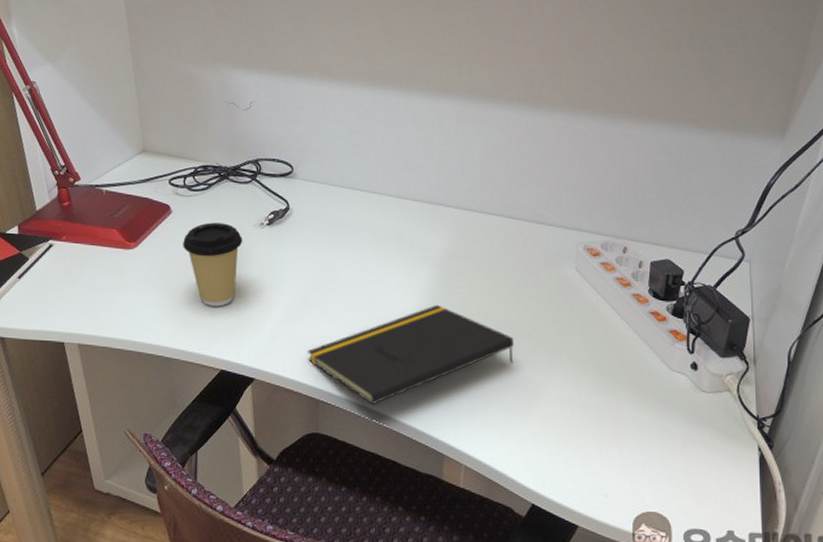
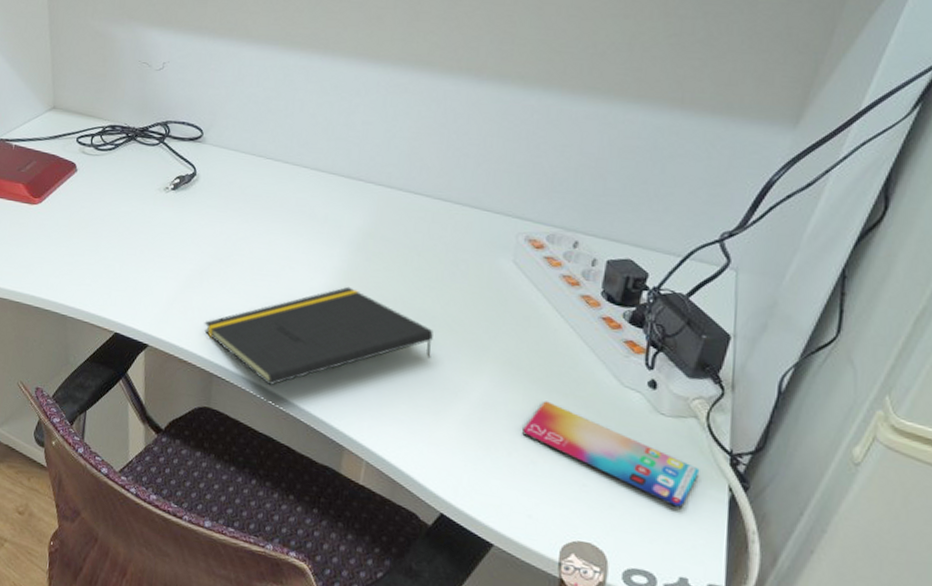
coffee cup: present [183,222,243,307] -> none [86,183,147,269]
smartphone: none [595,391,736,472] -> present [522,401,700,509]

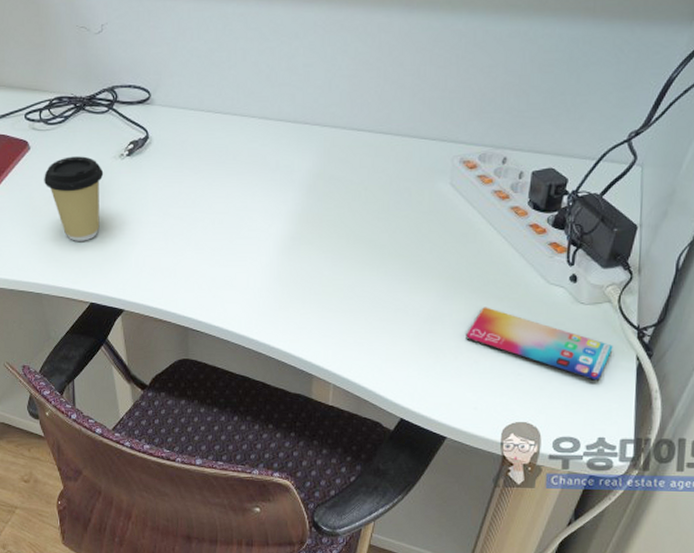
coffee cup: none [86,183,147,269] -> present [44,156,104,241]
notepad: present [204,286,433,386] -> none [174,228,384,331]

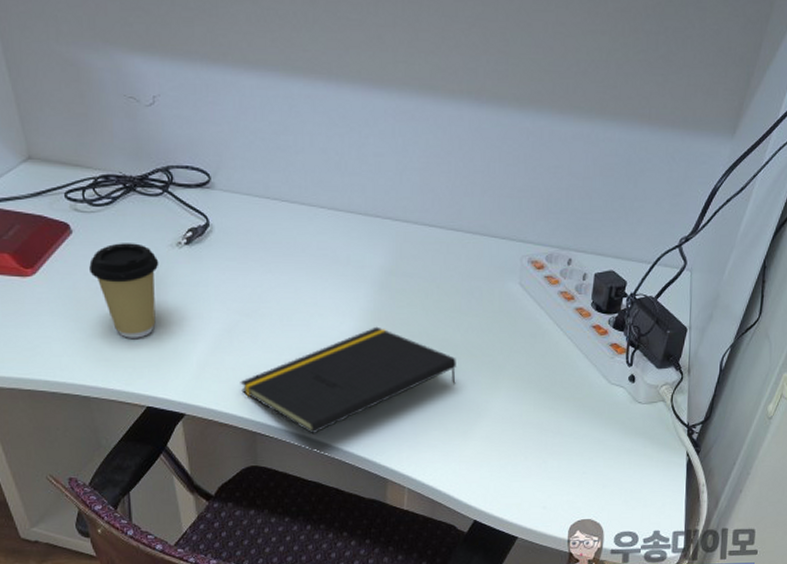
notepad: none [174,228,384,331] -> present [240,326,456,435]
smartphone: present [466,307,613,382] -> none [535,407,667,478]

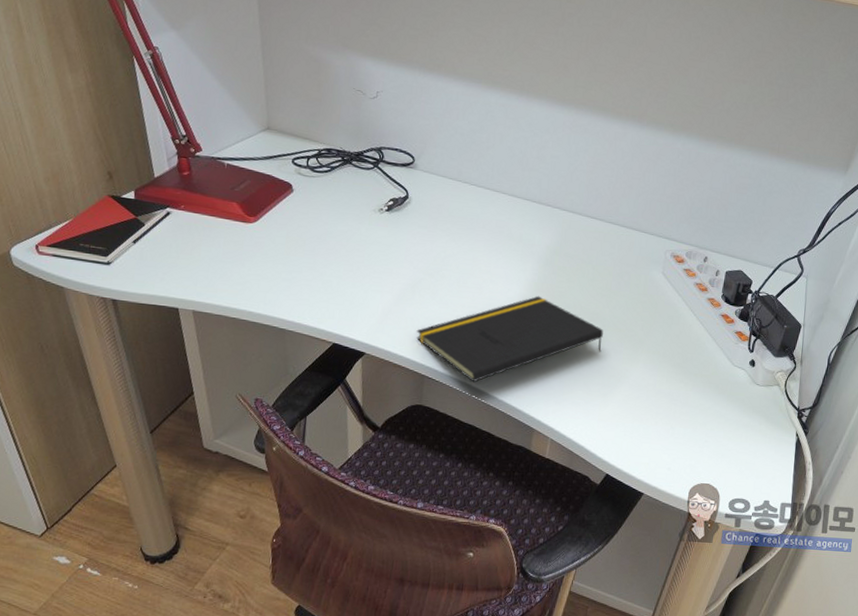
coffee cup: present [89,243,159,338] -> none [302,204,362,284]

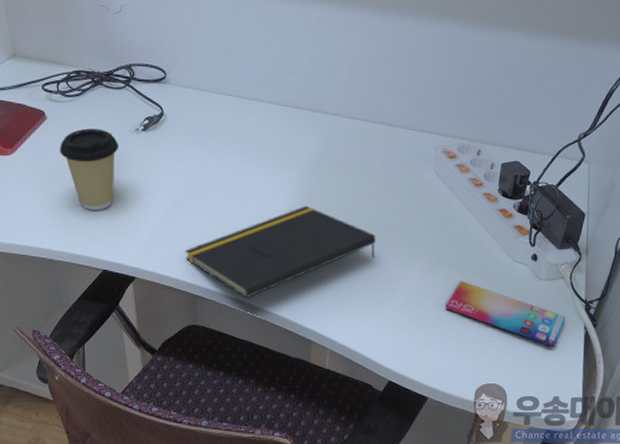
coffee cup: none [302,204,362,284] -> present [60,128,119,210]
smartphone: none [665,380,779,452] -> present [445,281,566,348]

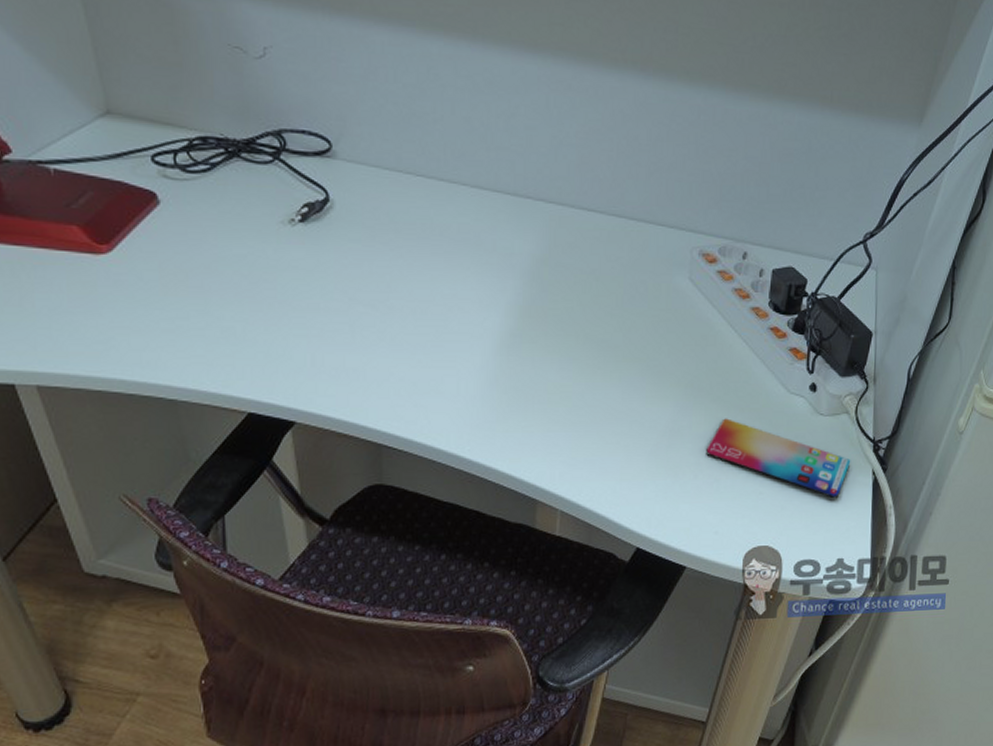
coffee cup: present [60,128,119,210] -> none [180,217,267,331]
notepad: present [184,205,376,299] -> none [363,323,617,448]

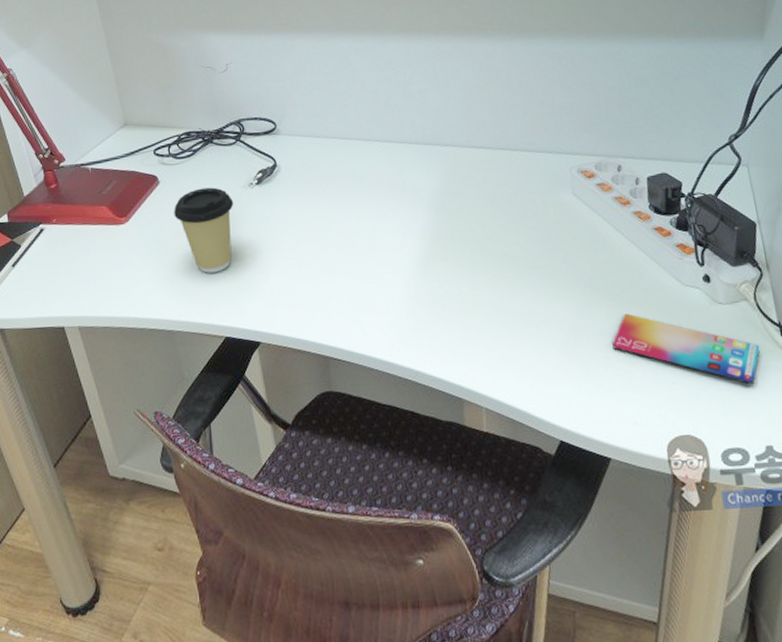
coffee cup: none [180,217,267,331] -> present [174,187,234,273]

